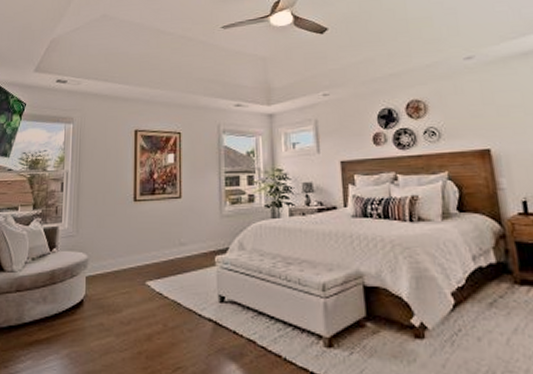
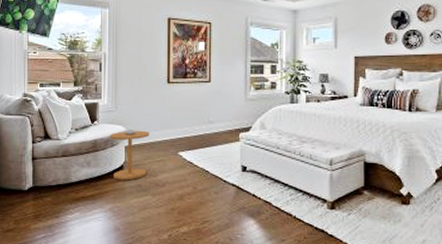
side table: none [68,257,114,318] -> present [109,130,149,181]

